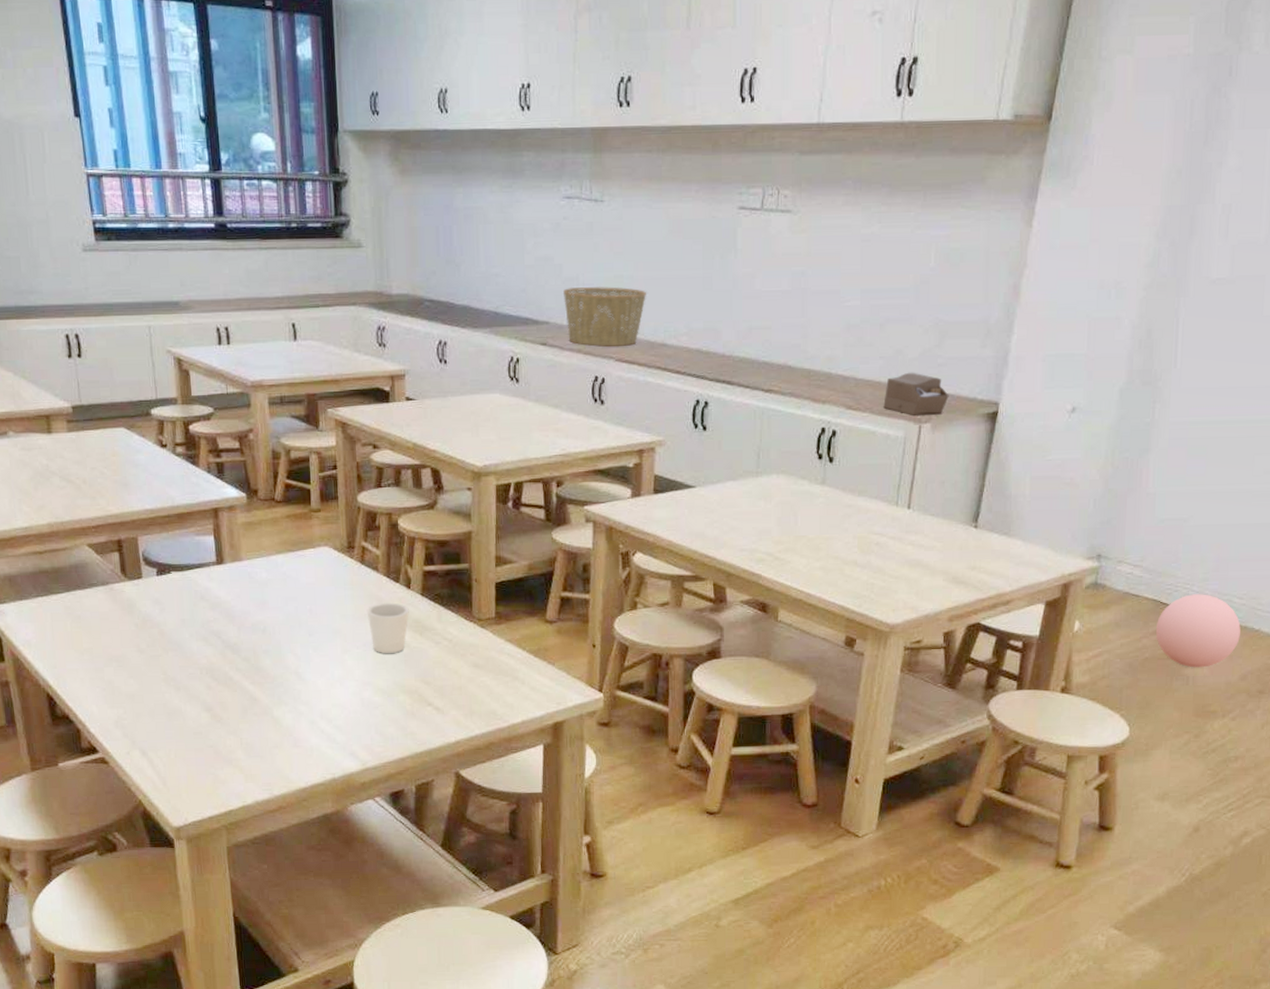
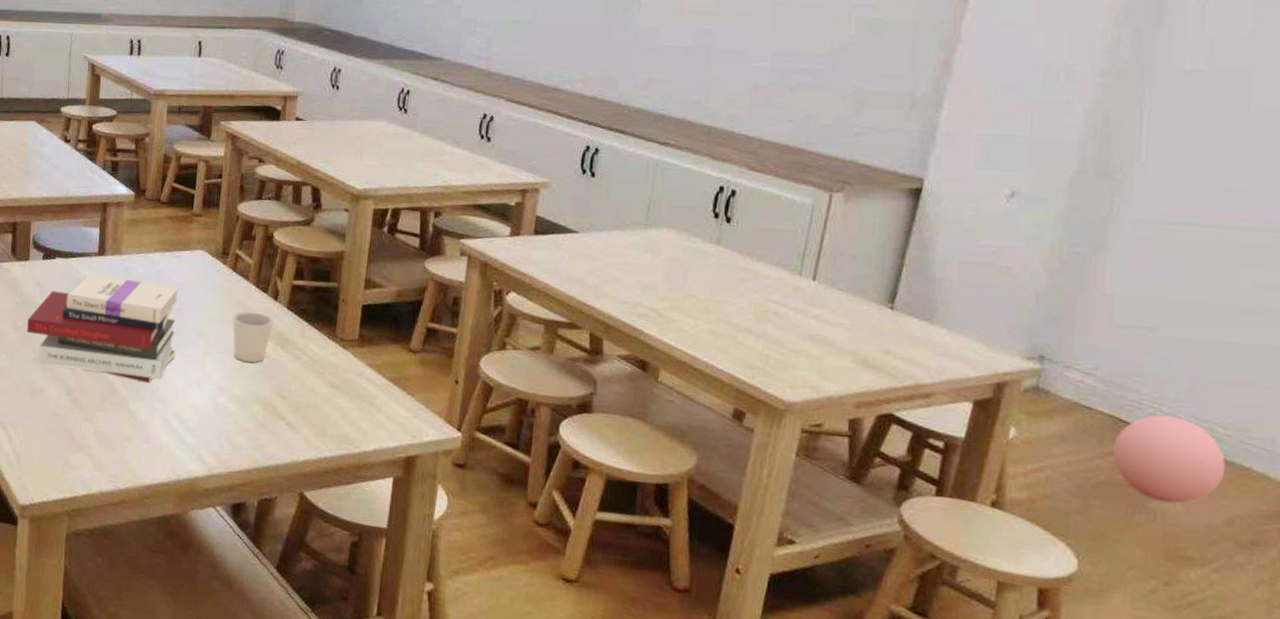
books: none [151,584,314,687] -> present [27,274,179,382]
basket: present [563,287,646,347] -> none [459,28,543,88]
sewing box: present [883,372,949,417] -> none [790,138,866,186]

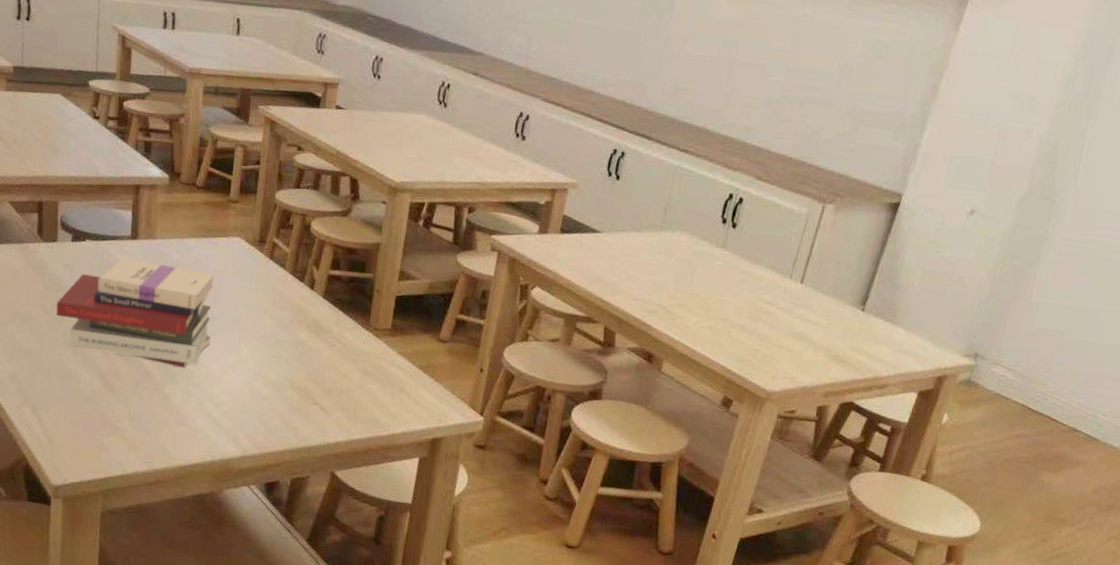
cup: present [232,311,274,363] -> none [268,299,310,350]
ball: present [1112,415,1225,504] -> none [1018,404,1101,477]

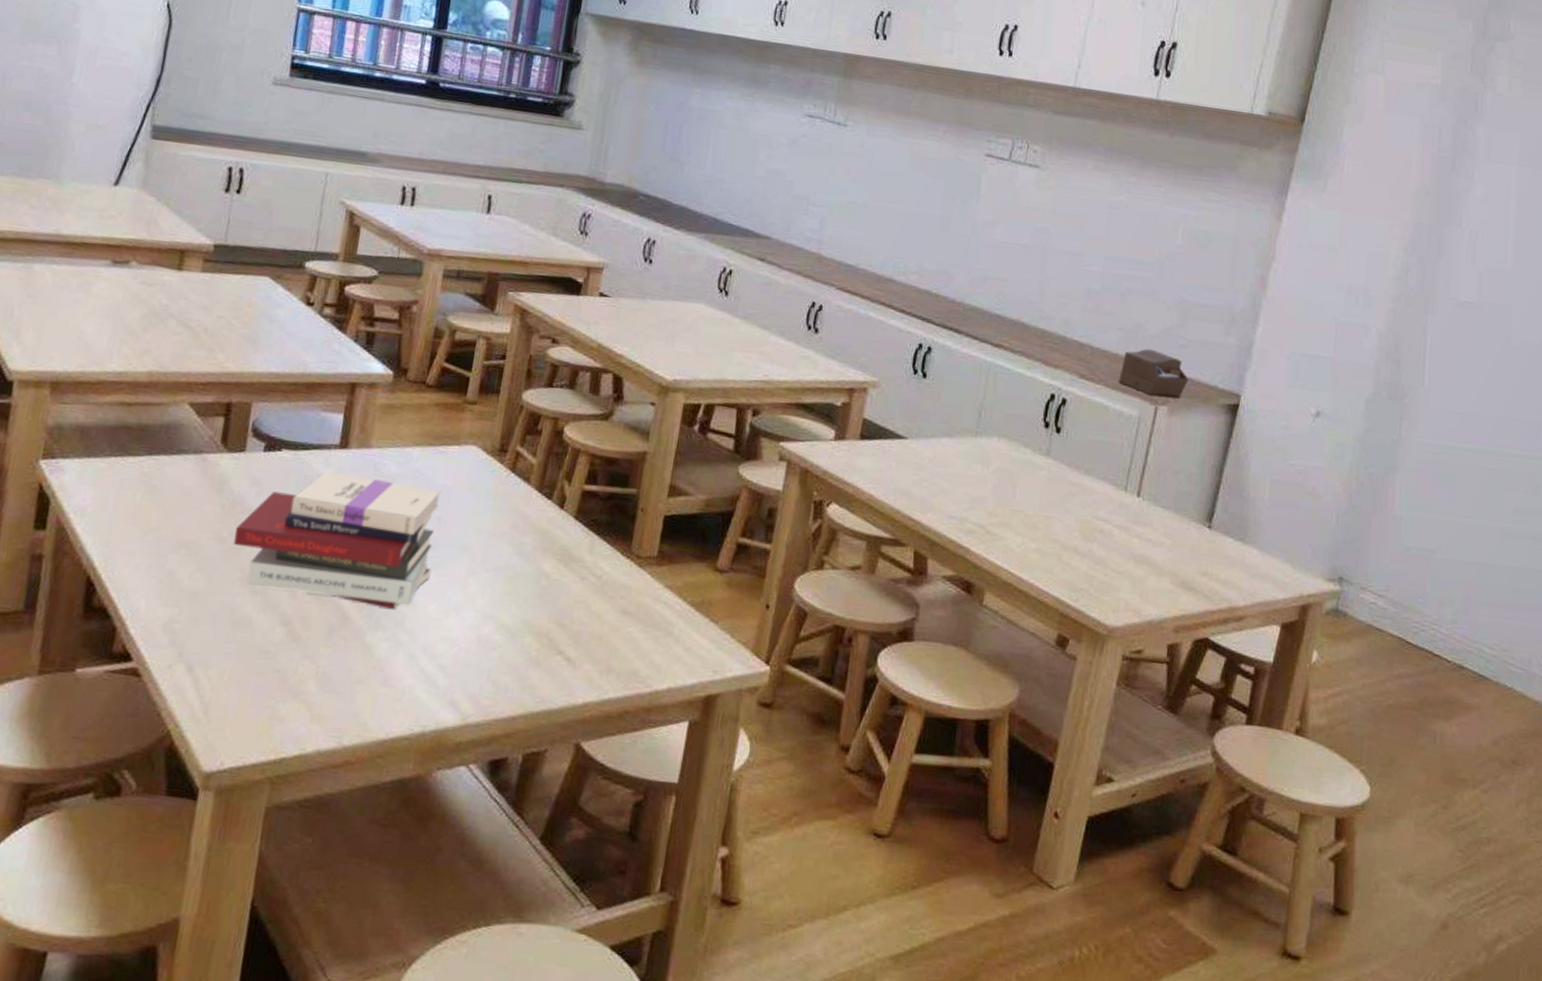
sewing box: none [791,152,856,198] -> present [1118,348,1189,399]

